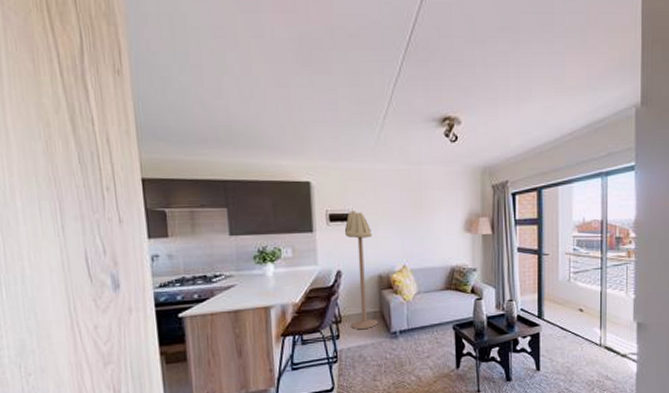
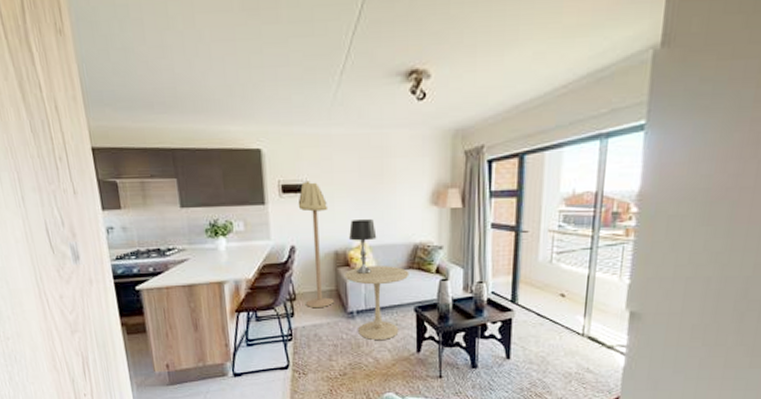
side table: none [388,287,447,358] -> present [345,266,409,340]
table lamp: none [392,245,417,297] -> present [349,219,377,275]

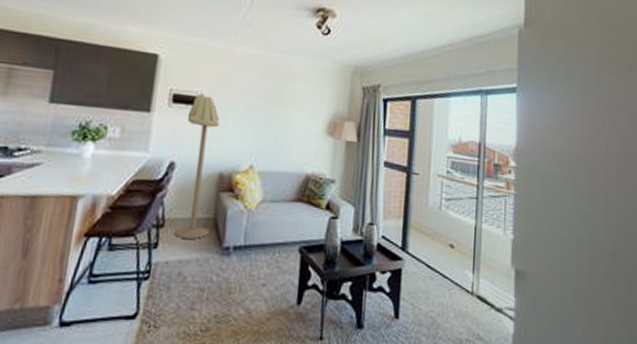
side table: present [345,266,409,340] -> none [226,194,298,286]
table lamp: present [349,219,377,275] -> none [238,141,268,204]

